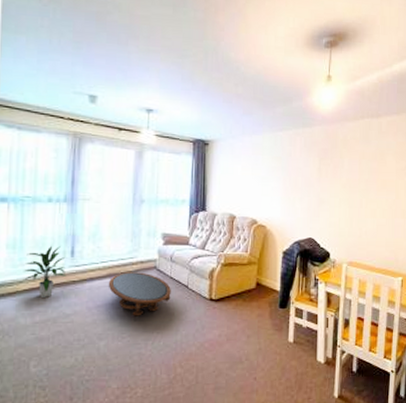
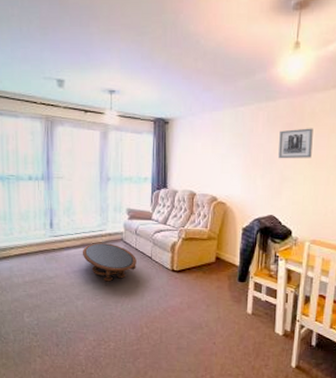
indoor plant: present [22,245,67,297] -> none [13,218,48,262]
wall art: none [315,154,346,183] -> present [278,128,313,159]

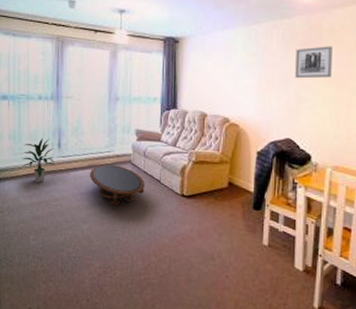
indoor plant: none [13,218,48,262] -> present [21,137,55,183]

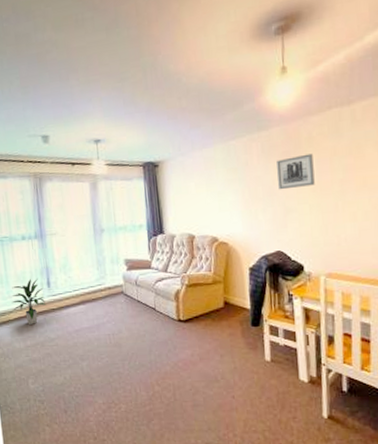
coffee table: present [89,164,145,206] -> none [82,297,140,339]

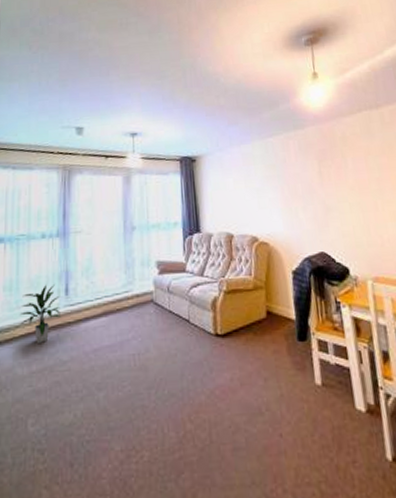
wall art: present [277,153,315,190] -> none [314,152,353,188]

